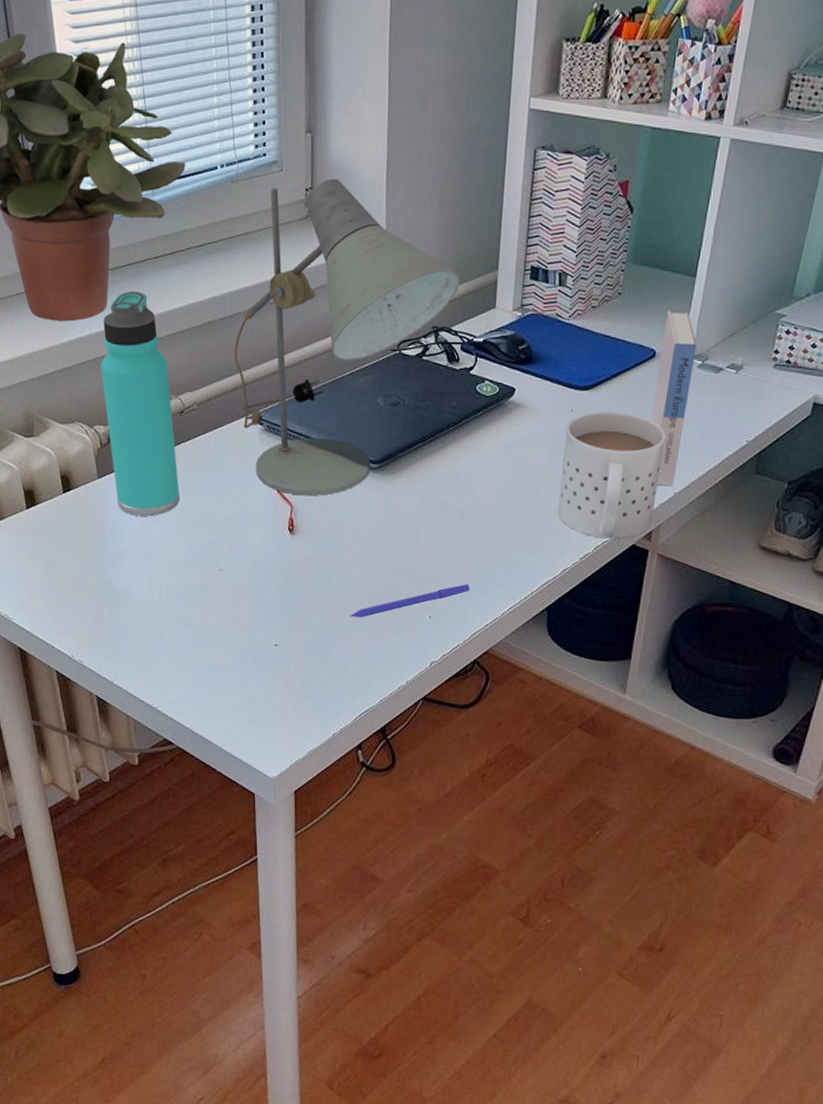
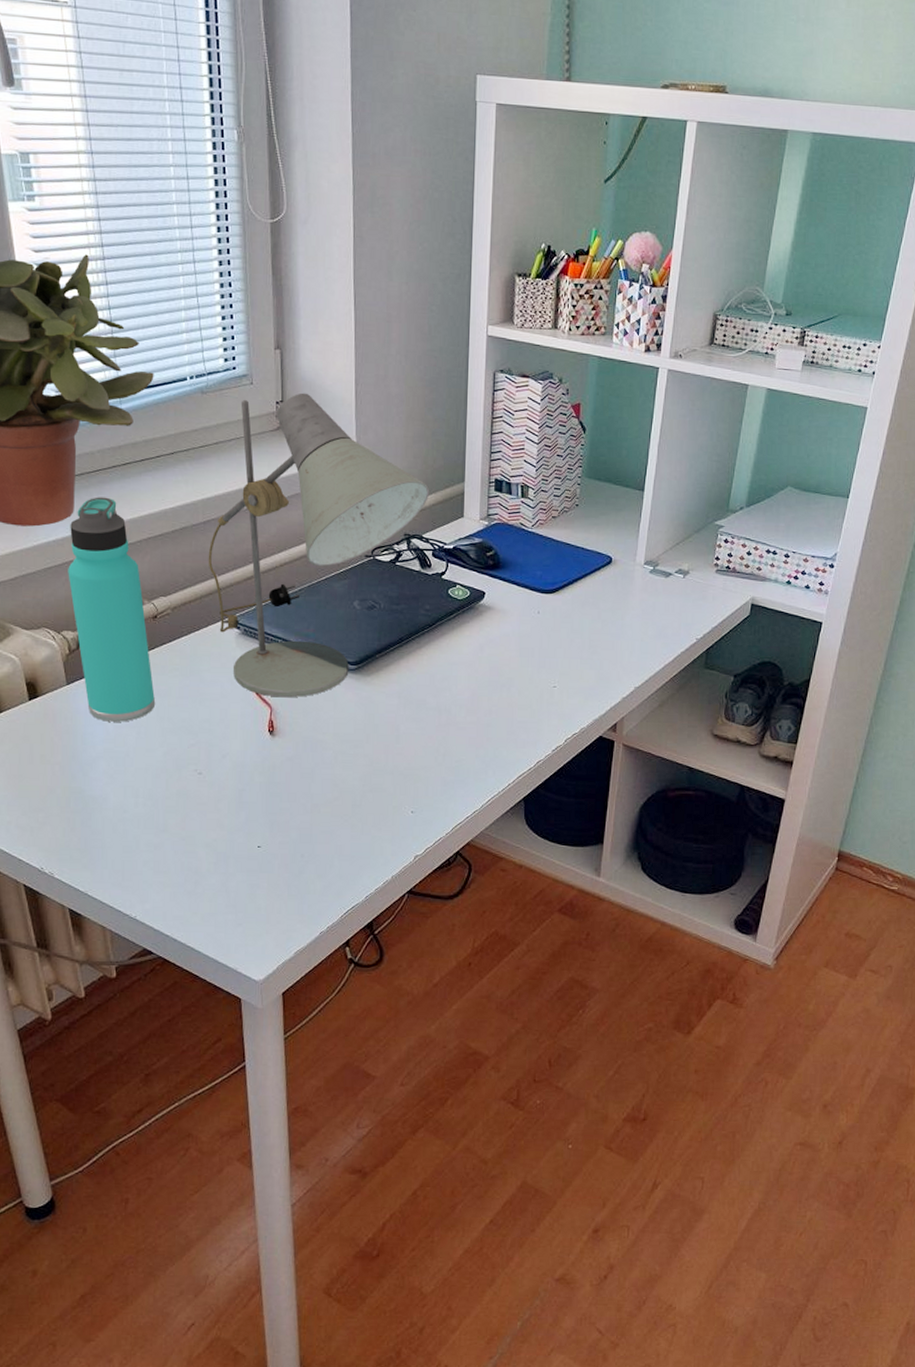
pen: present [350,583,471,618] -> none [333,778,451,816]
mug: present [557,410,666,539] -> none [529,612,625,732]
book: present [652,310,697,487] -> none [611,520,648,682]

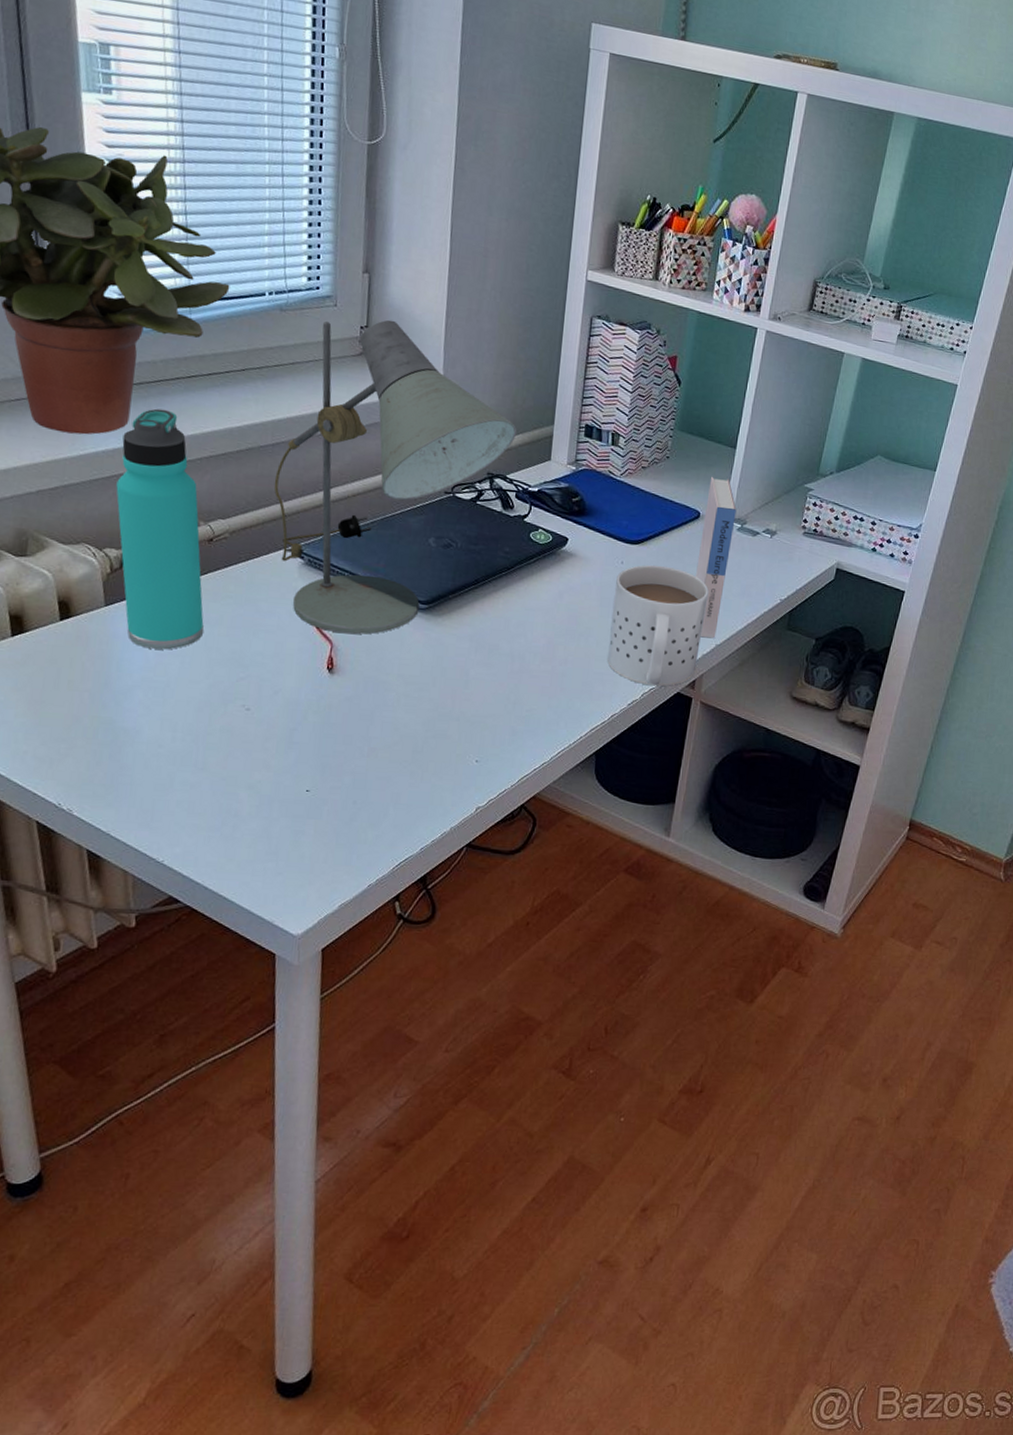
mug: none [529,612,625,732] -> present [607,564,709,687]
book: none [611,520,648,682] -> present [696,476,737,639]

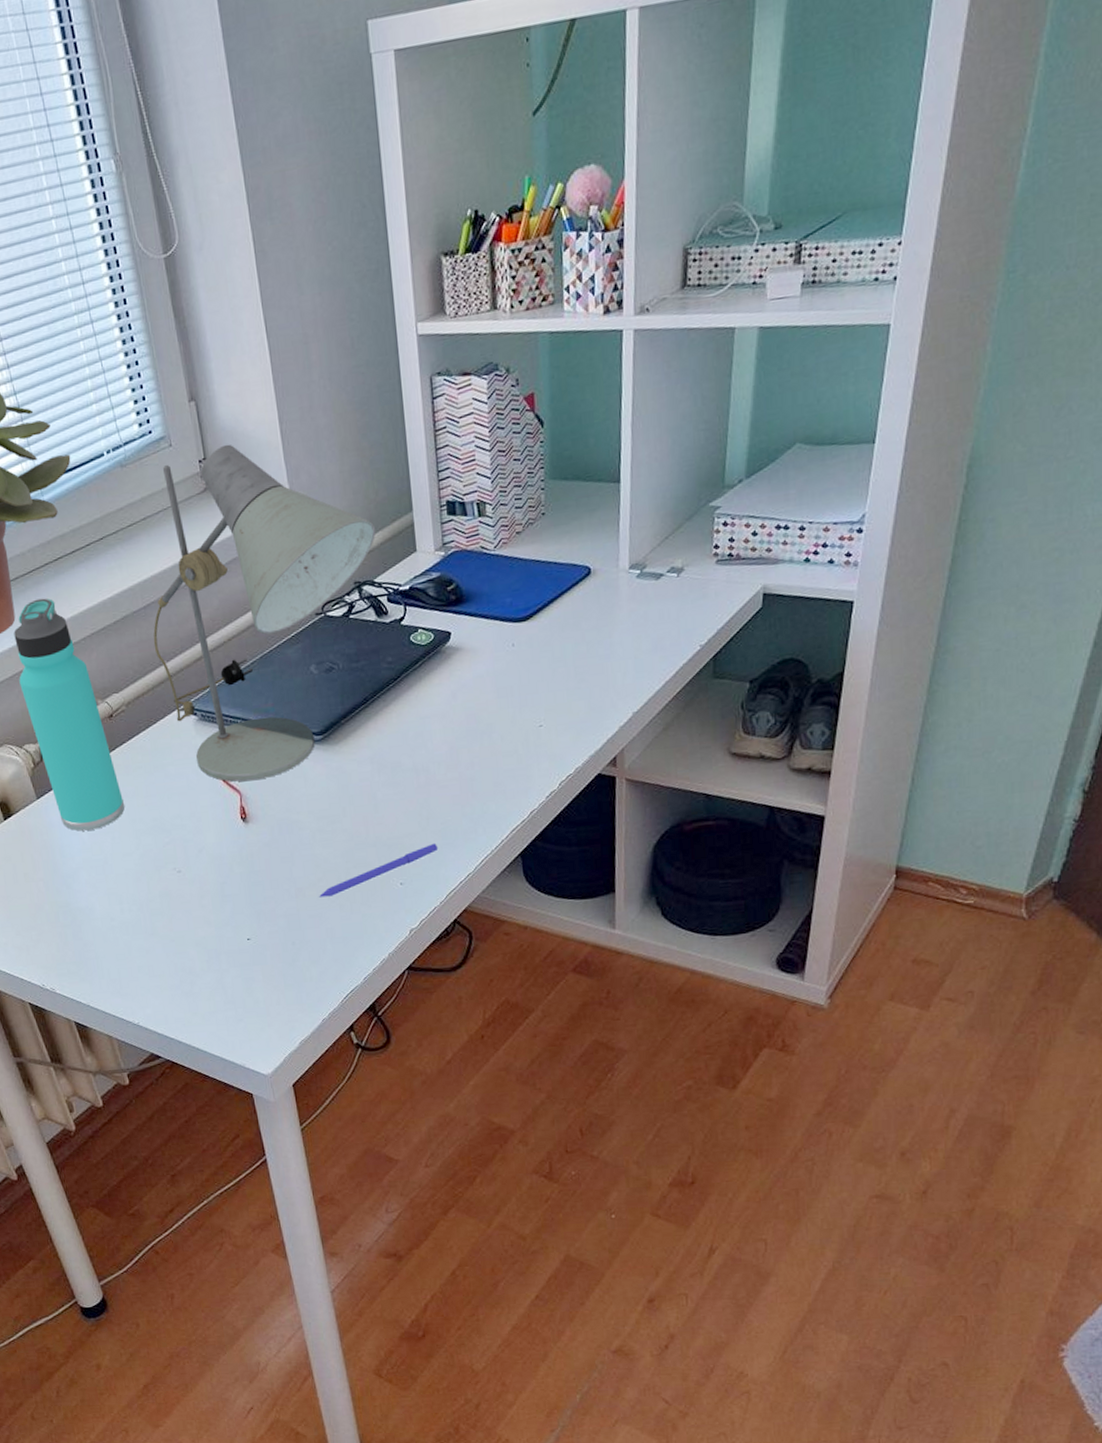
pen: none [392,727,520,762] -> present [319,843,439,898]
mug: present [607,564,709,687] -> none [509,637,616,773]
book: present [696,476,737,639] -> none [596,519,633,708]

